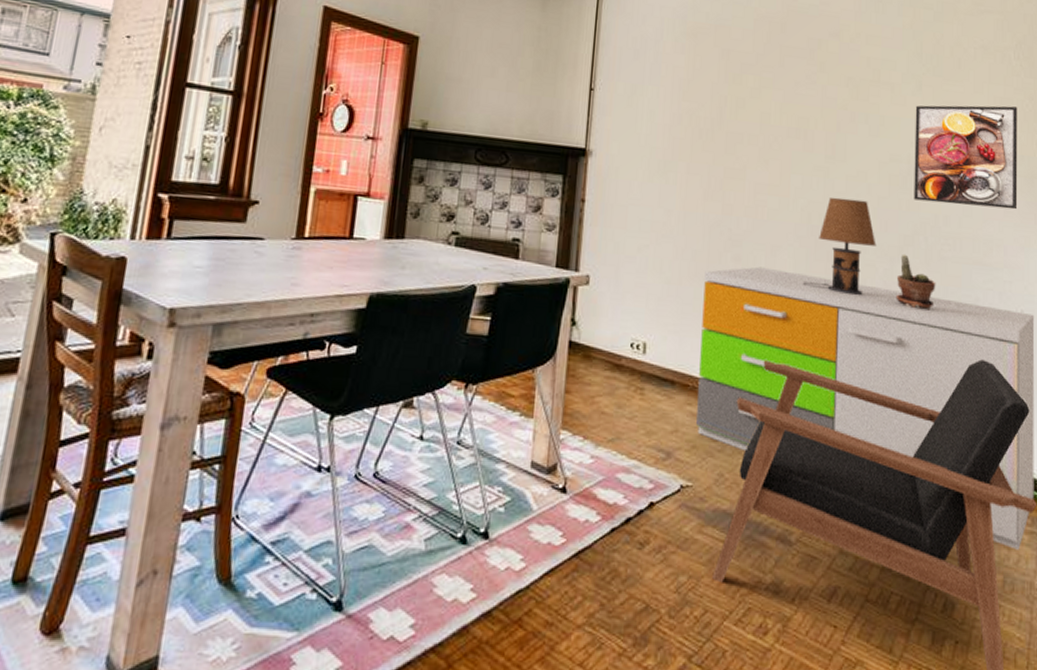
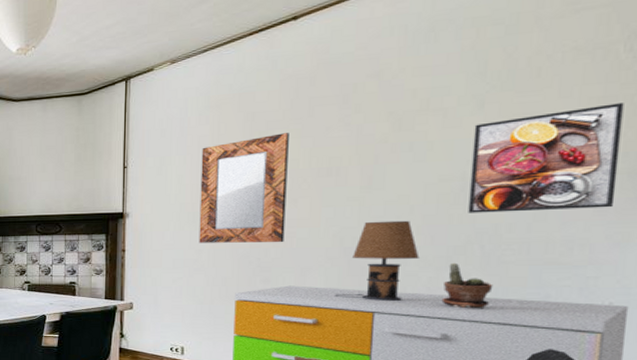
home mirror: none [668,79,762,211] -> present [199,133,289,243]

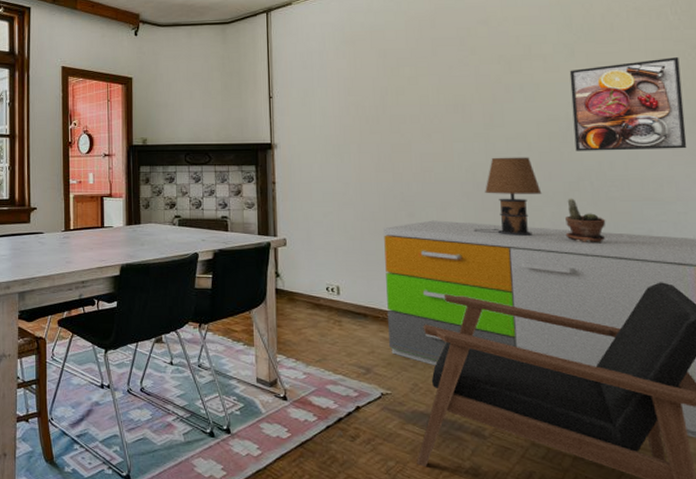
home mirror: present [199,133,289,243] -> none [341,70,423,176]

